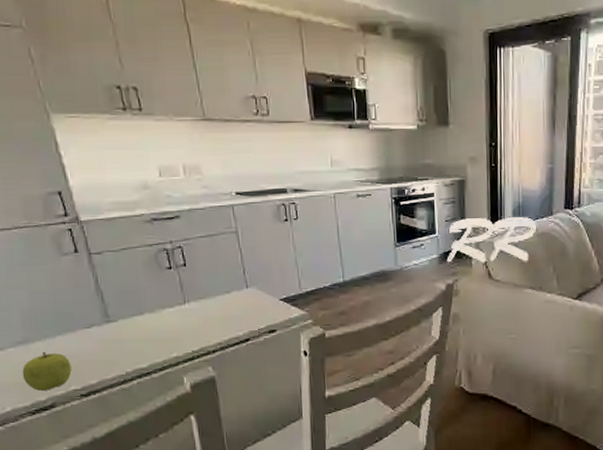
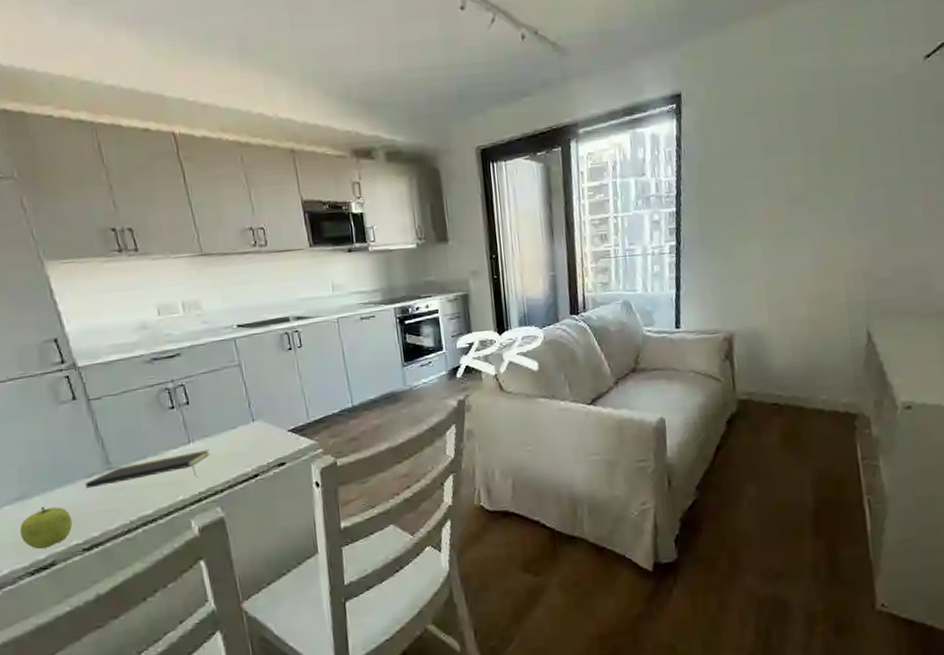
notepad: none [84,311,205,339] -> present [85,450,211,489]

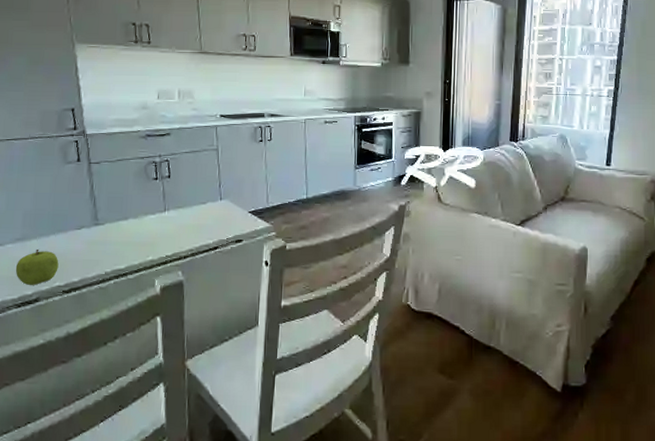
notepad: present [85,450,211,489] -> none [74,219,181,241]

